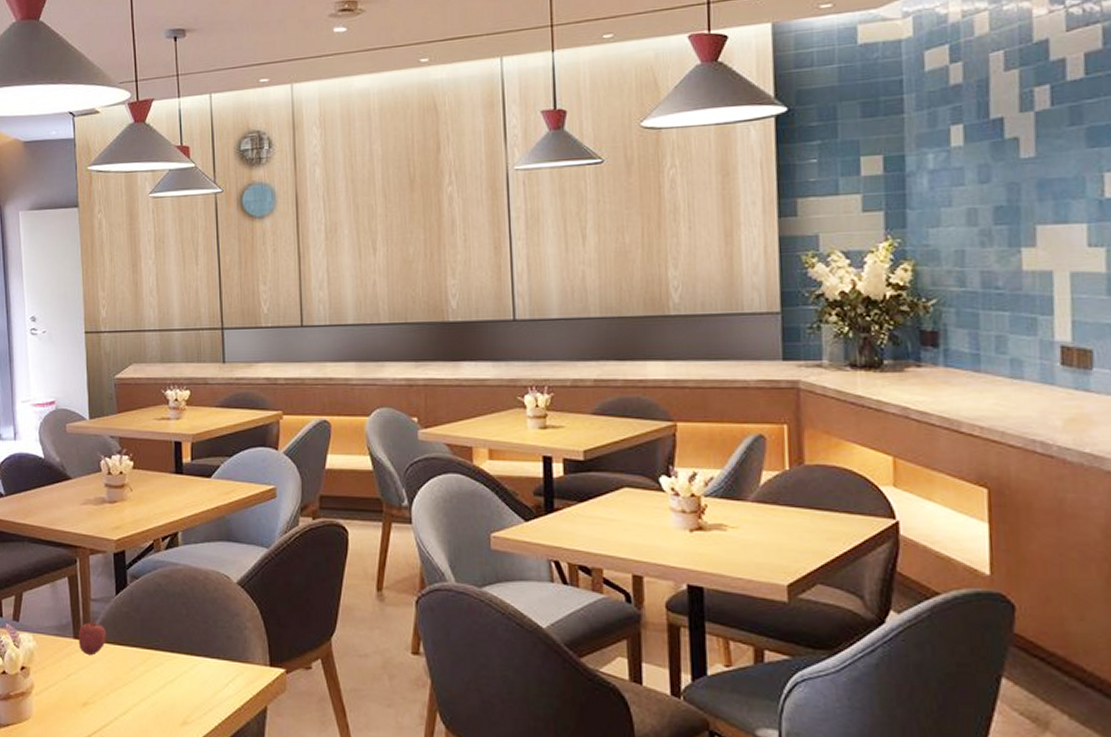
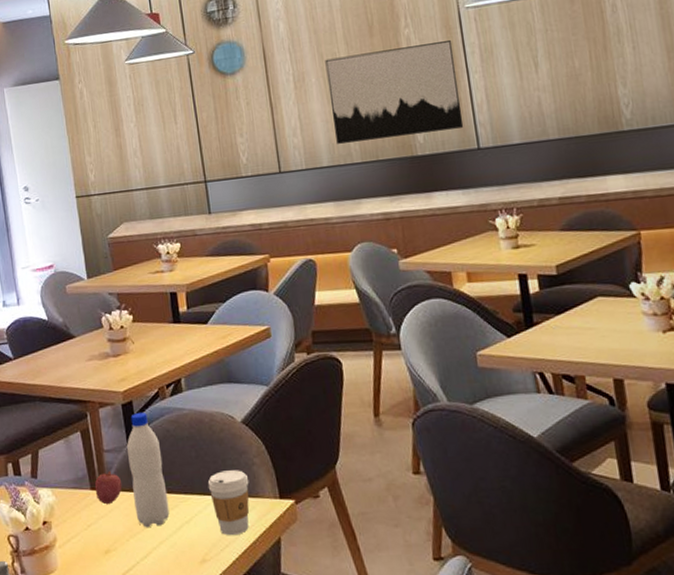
water bottle: none [116,564,154,684] -> present [127,413,170,528]
coffee cup: none [196,632,240,699] -> present [207,470,250,535]
wall art: none [360,203,501,302] -> present [325,40,464,144]

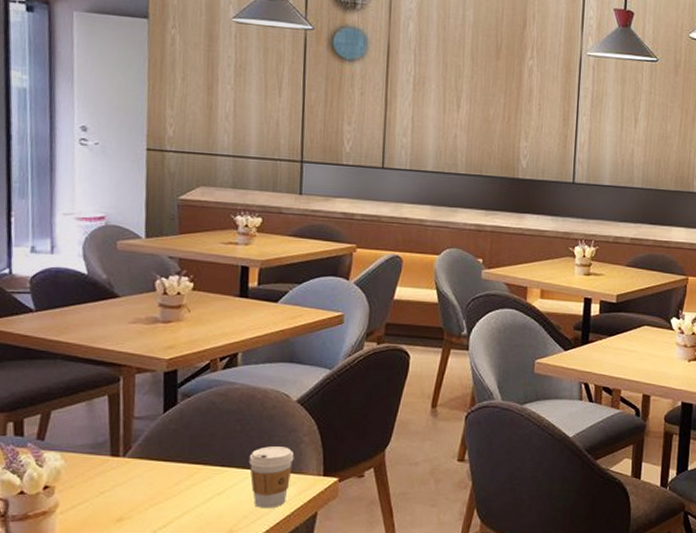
fruit: present [94,470,123,505] -> none [115,438,150,473]
water bottle: present [127,413,170,528] -> none [161,383,202,498]
wall art: present [325,40,464,144] -> none [445,69,570,162]

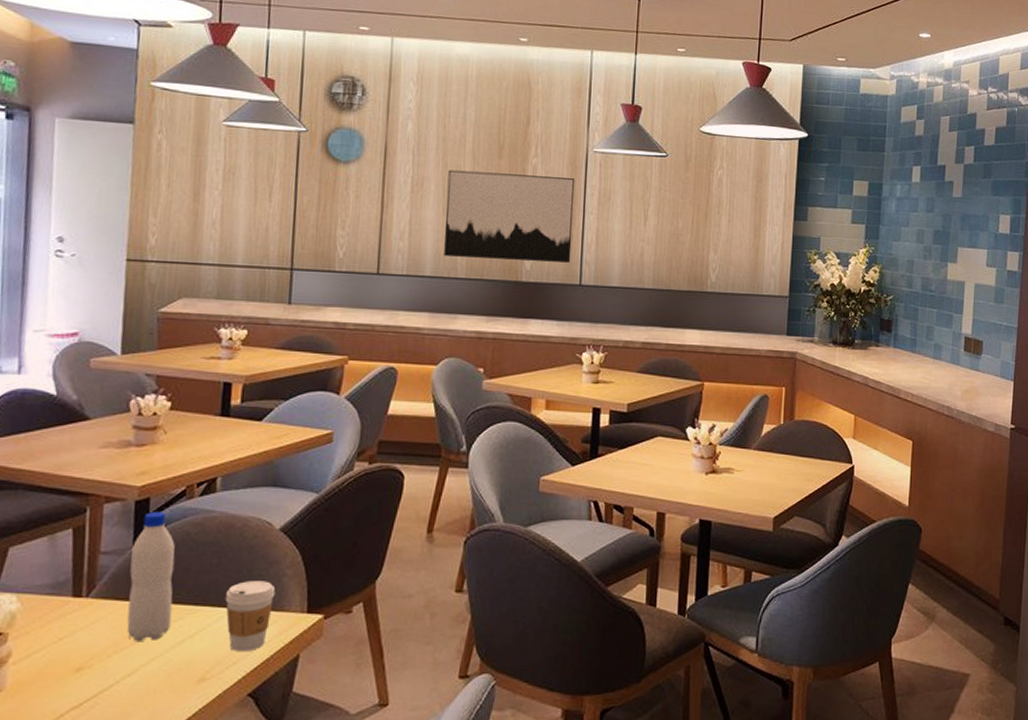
water bottle: none [161,383,202,498] -> present [126,512,175,642]
wall art: none [445,69,570,162] -> present [444,169,575,263]

